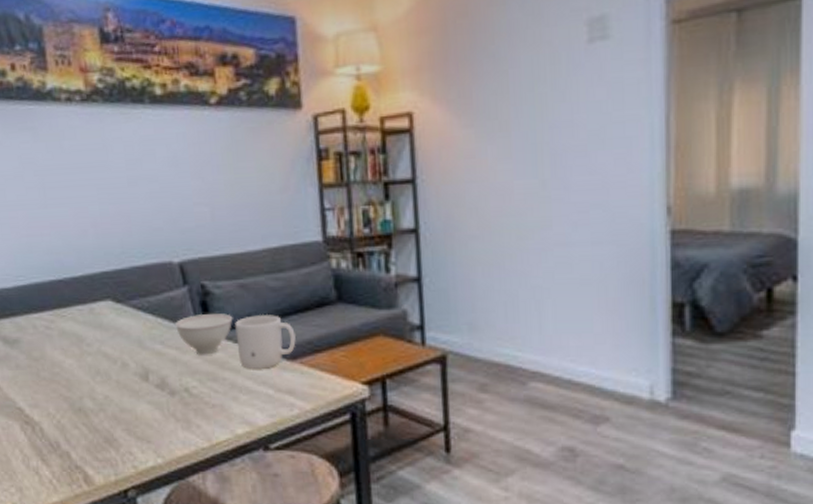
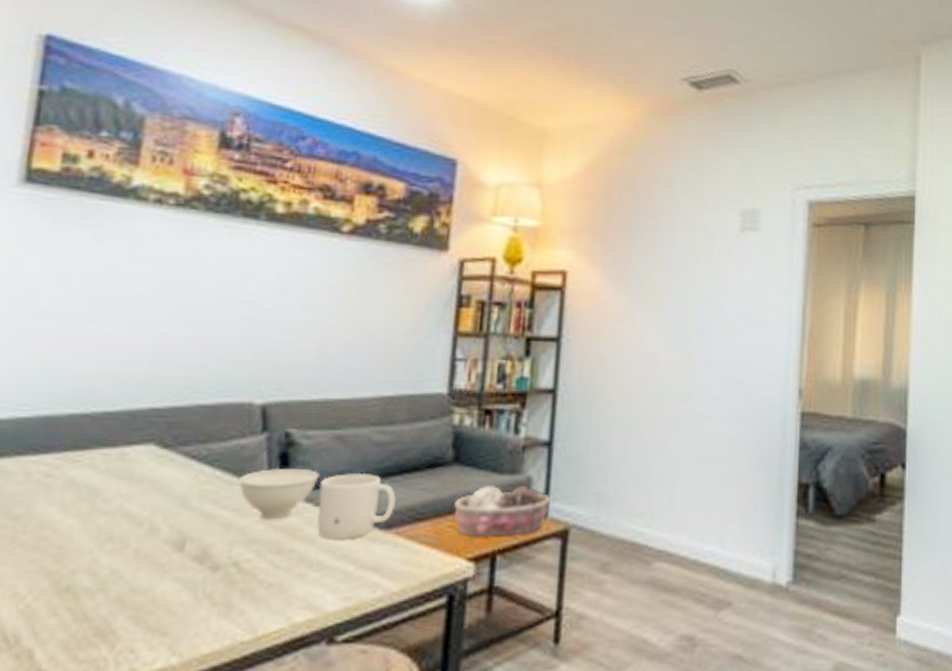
decorative basket: none [344,319,427,365] -> present [453,486,552,538]

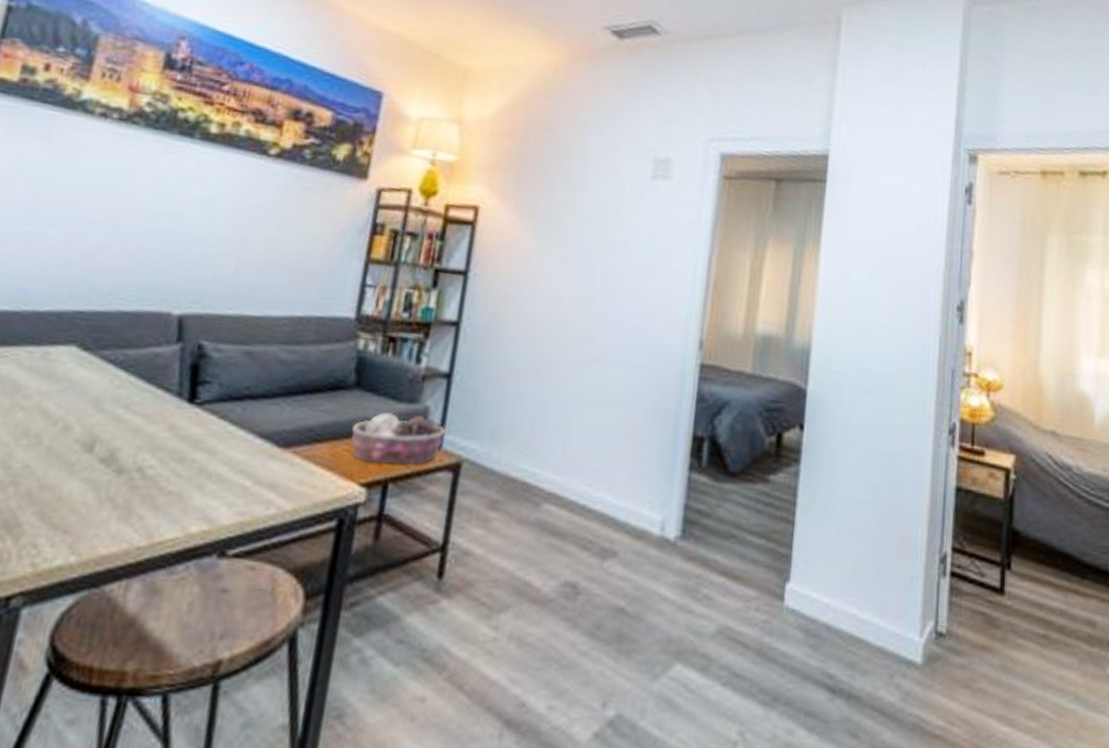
bowl: present [238,469,320,520] -> none [150,378,227,429]
mug: present [317,472,397,539] -> none [219,389,298,454]

